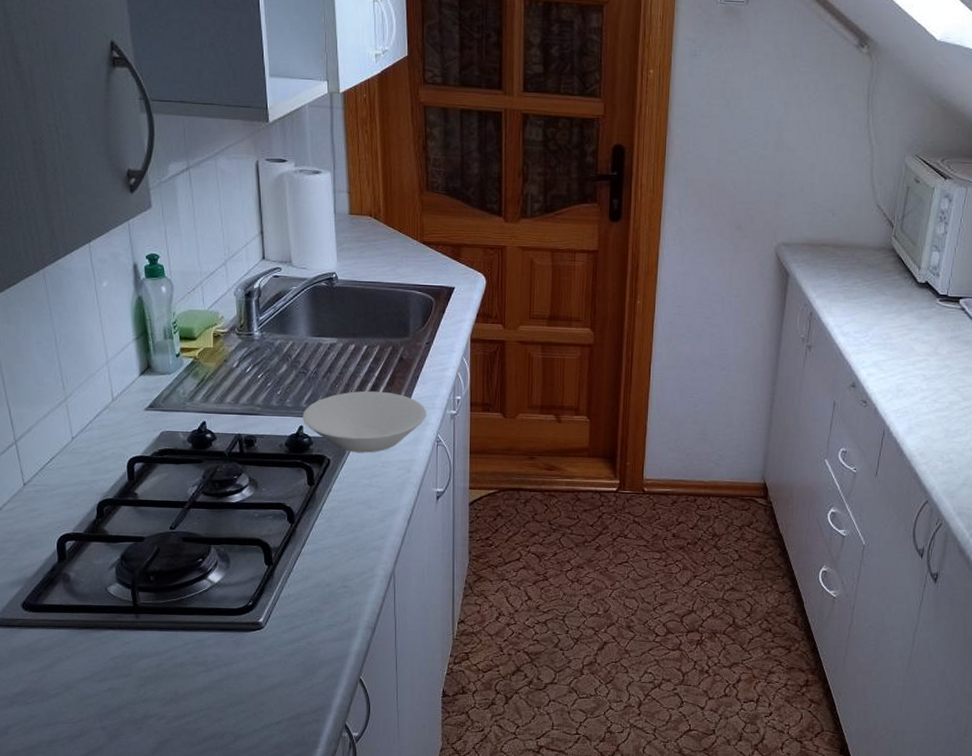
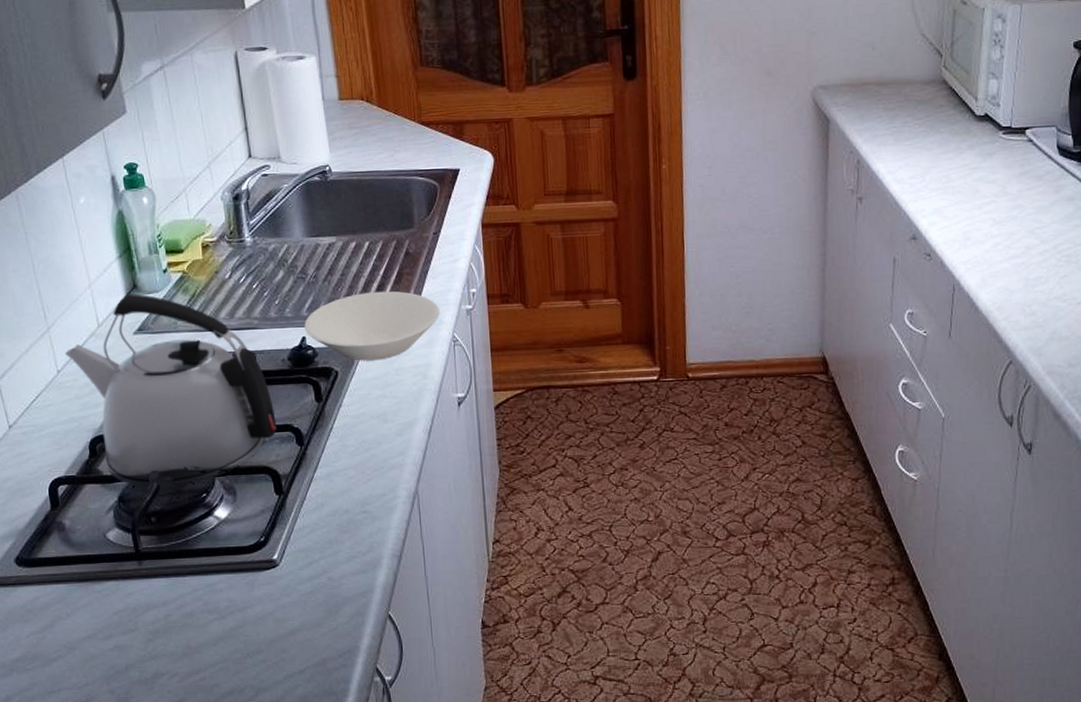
kettle: none [79,373,271,556] -> present [64,293,277,494]

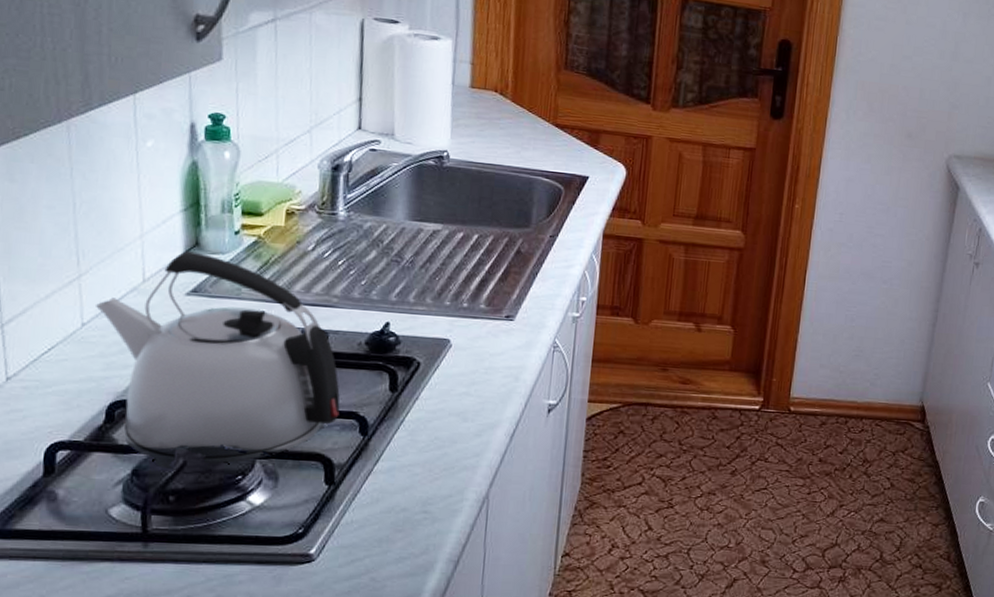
dish: present [304,290,440,361] -> none [390,285,544,357]

